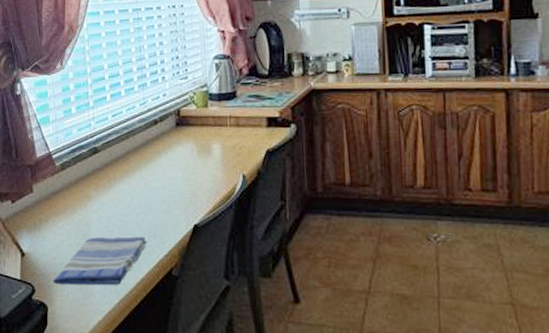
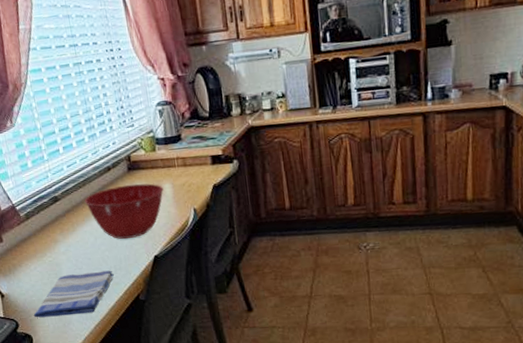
mixing bowl: none [125,141,212,203] -> present [84,183,164,240]

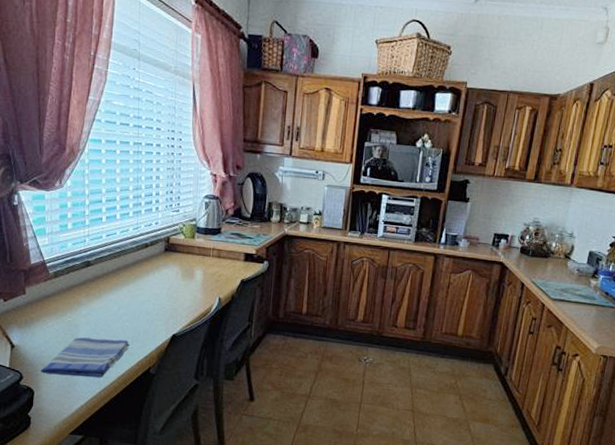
mixing bowl: present [84,183,164,240] -> none [116,263,194,314]

